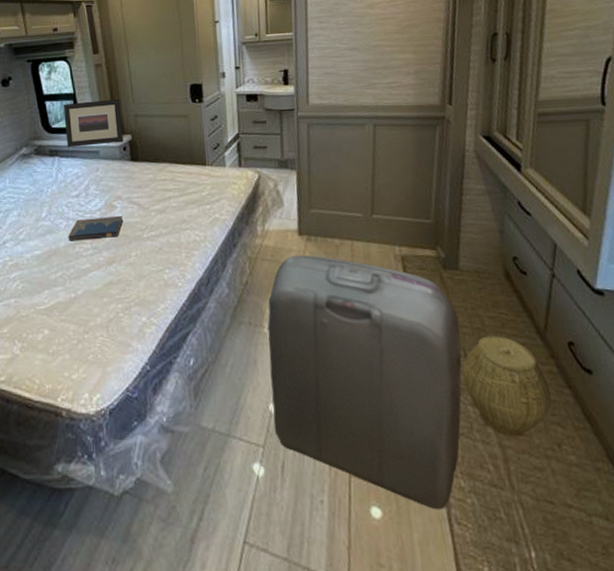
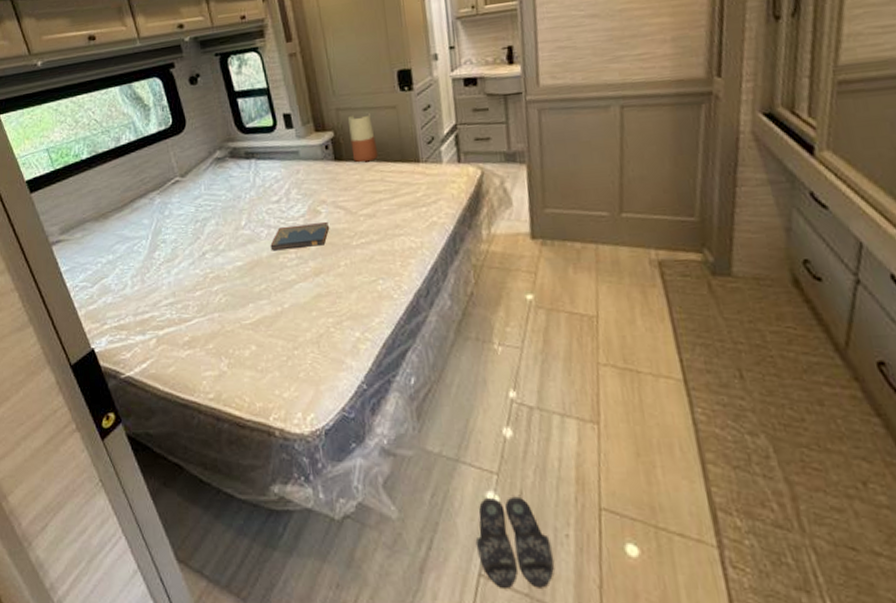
picture frame: present [63,98,124,147] -> none [256,91,326,148]
vase: none [145,120,170,164] -> present [348,113,379,163]
slippers: none [242,467,310,555] -> present [475,496,554,590]
suitcase: present [267,254,462,510] -> none [497,261,737,551]
woven basket: present [462,335,551,438] -> none [737,353,854,473]

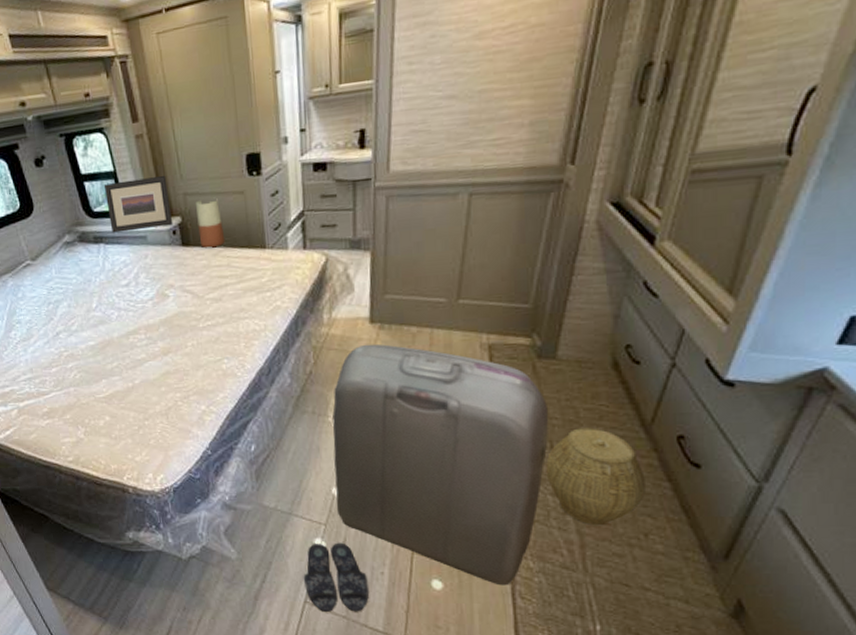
picture frame: none [256,91,326,148] -> present [103,175,173,233]
hardcover book: present [270,222,330,251] -> none [121,306,178,332]
suitcase: none [497,261,737,551] -> present [332,343,549,586]
woven basket: none [737,353,854,473] -> present [546,428,645,526]

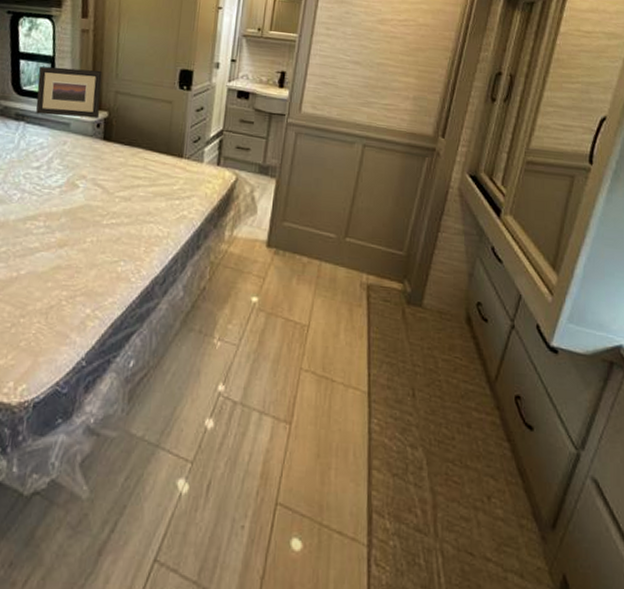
vase: present [196,198,226,249] -> none [121,100,147,148]
slippers: present [303,542,369,613] -> none [157,485,227,576]
suitcase: present [332,343,549,586] -> none [206,267,413,549]
woven basket: present [546,428,645,526] -> none [407,378,489,485]

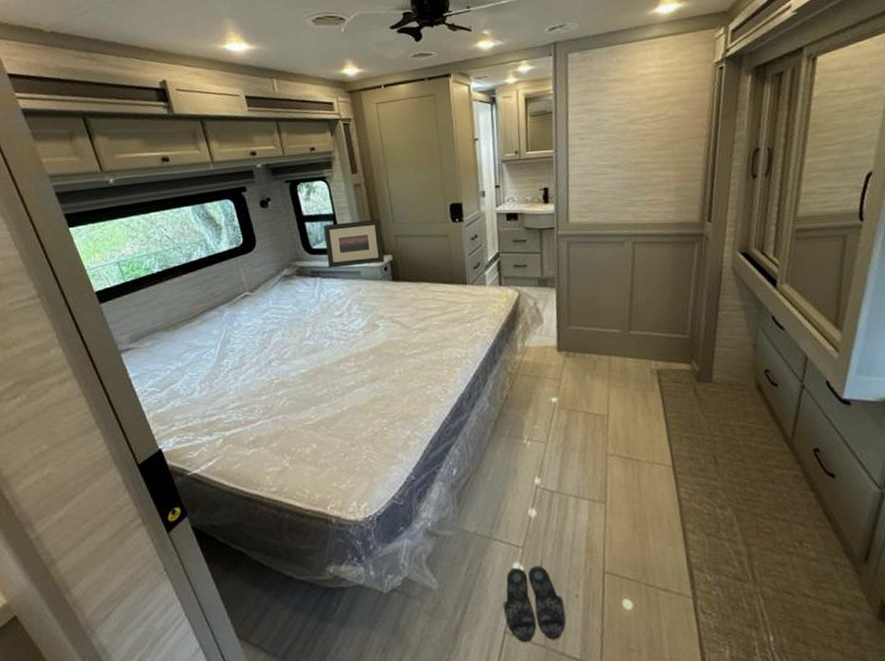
slippers: none [157,485,227,576] -> present [502,565,566,643]

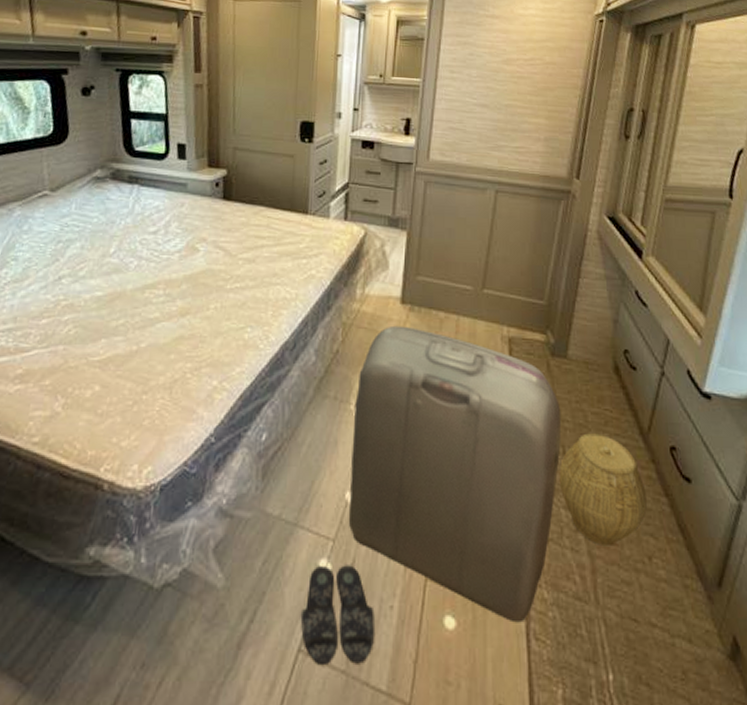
picture frame: present [323,218,385,268] -> none [150,125,219,177]
suitcase: none [527,370,713,601] -> present [348,325,562,623]
woven basket: none [712,443,795,536] -> present [559,433,647,547]

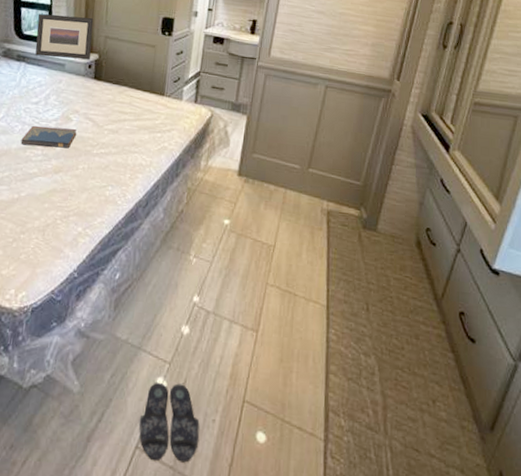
hardcover book: none [137,259,206,285] -> present [20,125,77,149]
picture frame: none [150,125,219,177] -> present [35,14,94,60]
suitcase: present [348,325,562,623] -> none [182,193,368,443]
woven basket: present [559,433,647,547] -> none [361,295,435,389]

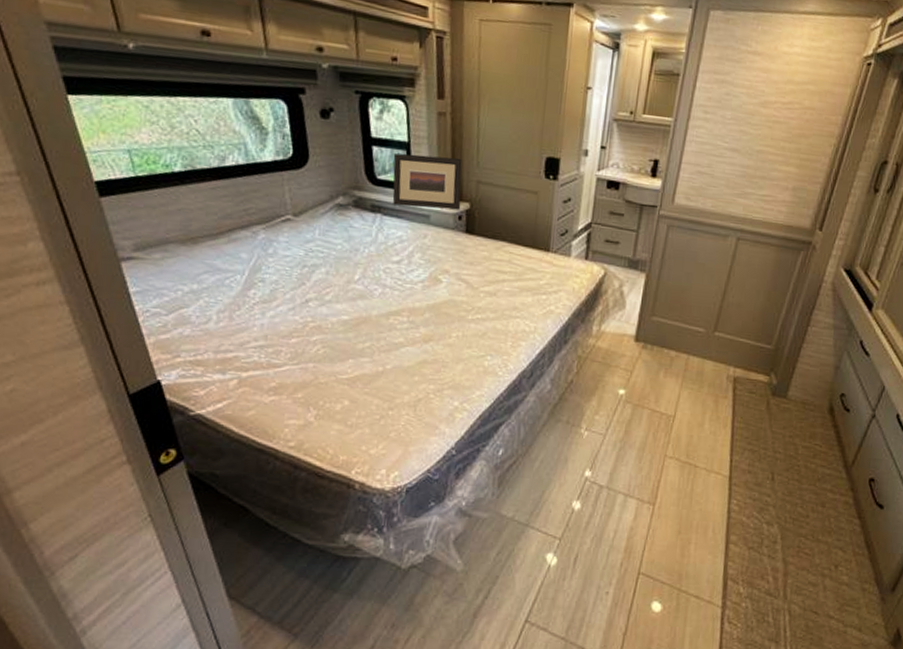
hardcover book: present [20,125,77,149] -> none [382,288,448,314]
slippers: present [139,383,200,463] -> none [528,559,592,634]

